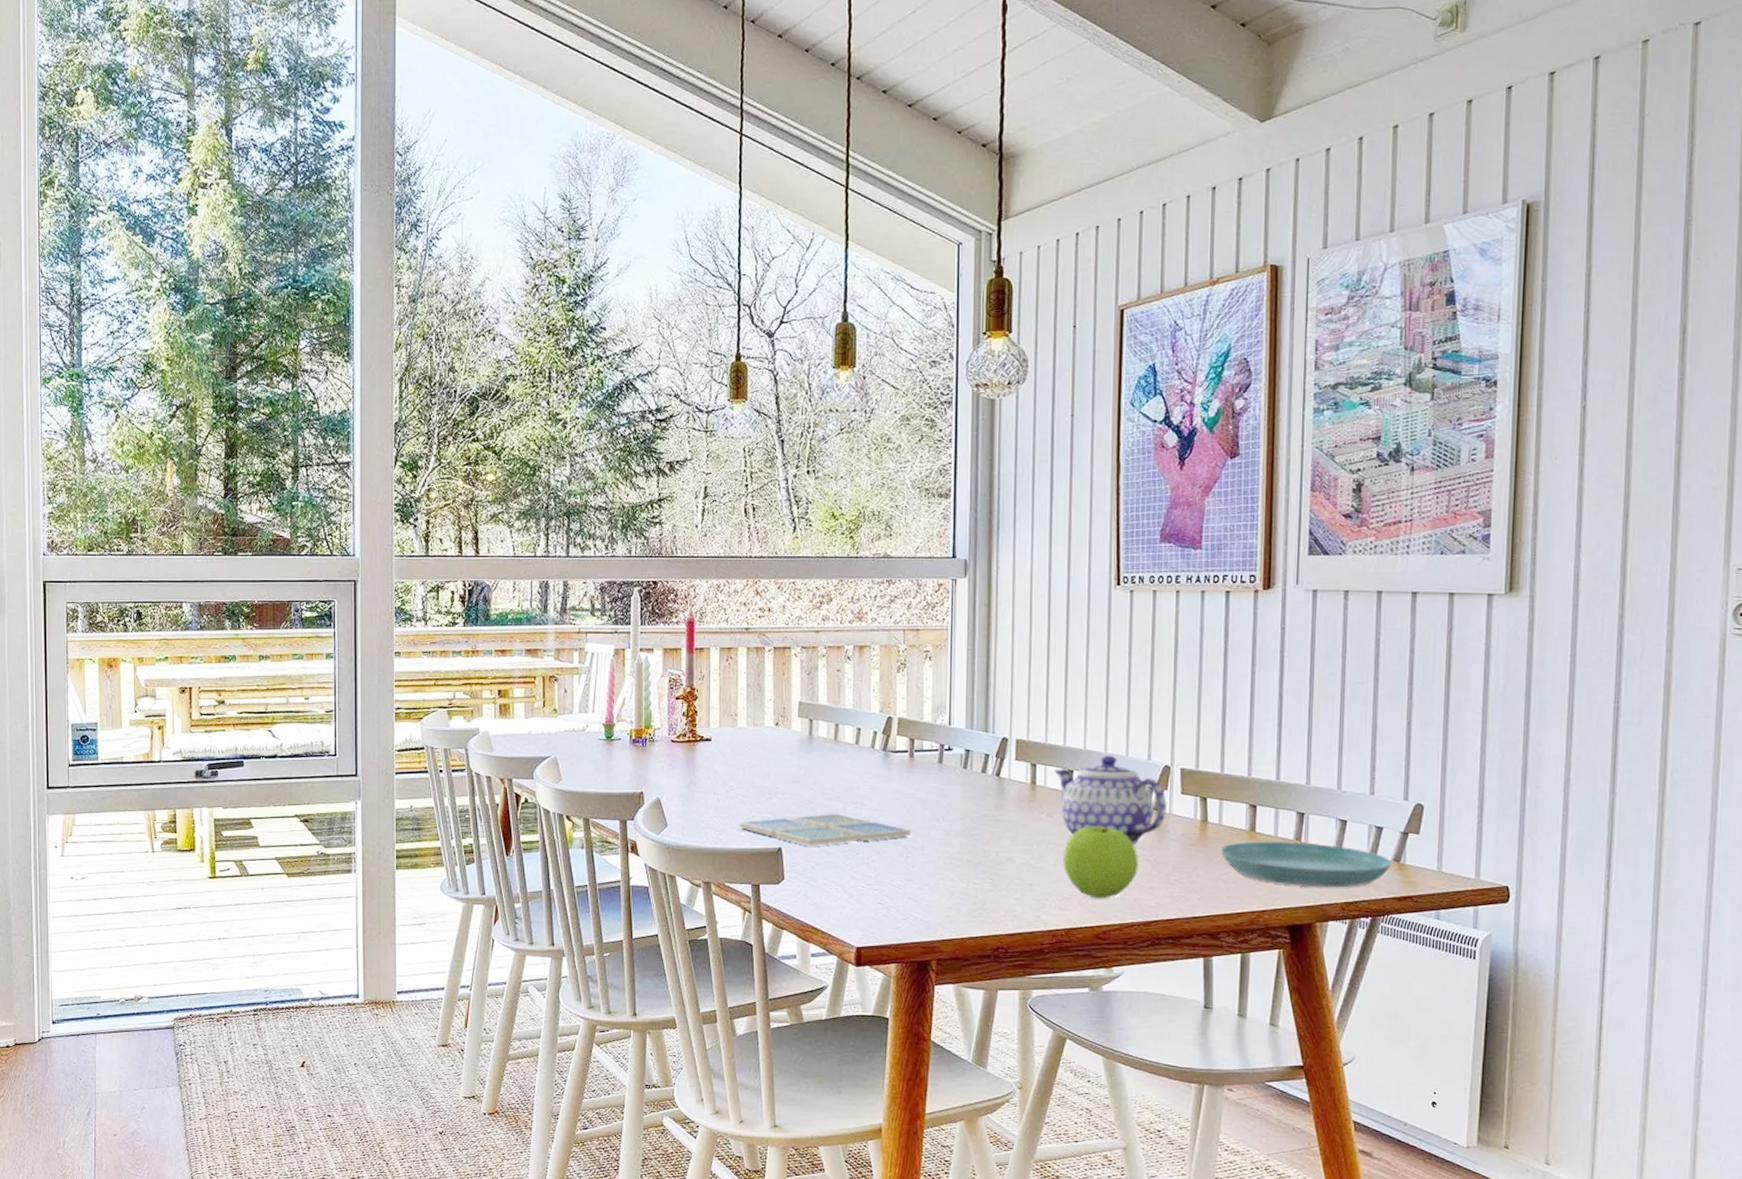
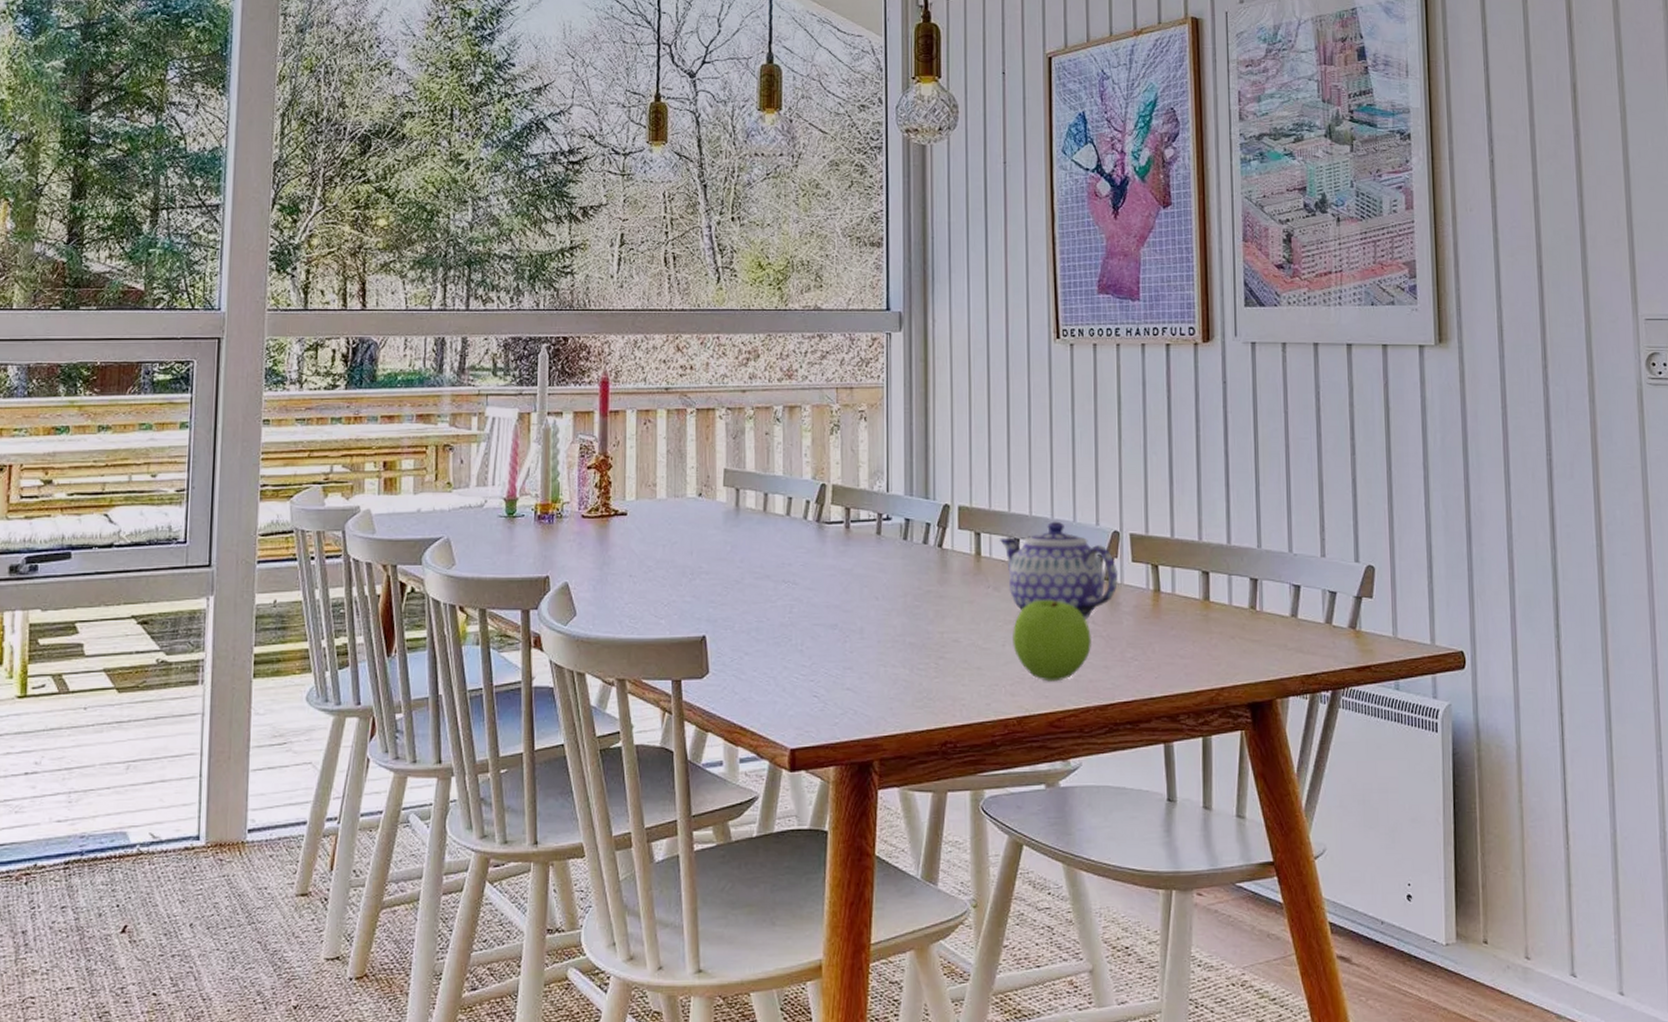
drink coaster: present [739,813,911,846] -> none [657,594,848,633]
saucer: present [1220,841,1392,888] -> none [1175,610,1348,660]

